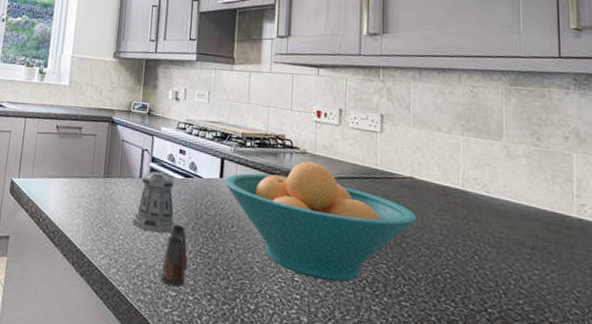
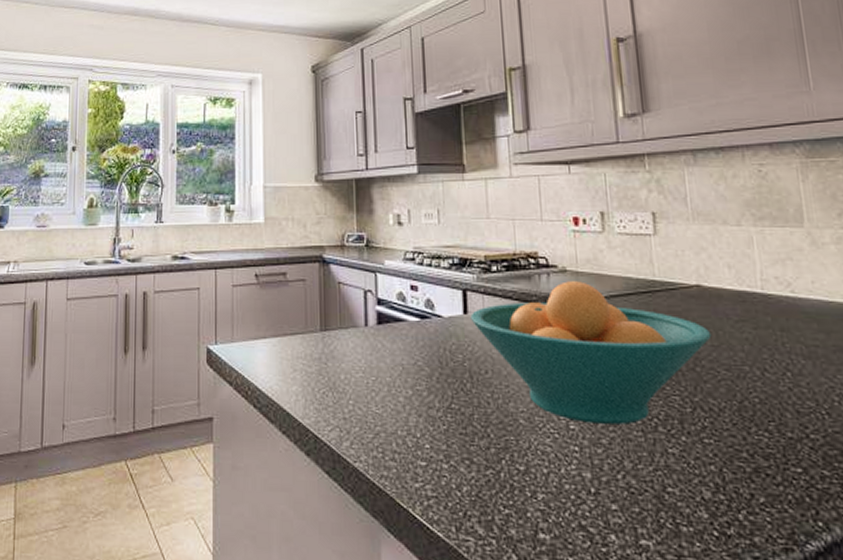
pepper shaker: present [133,171,178,234] -> none [363,315,418,392]
salt shaker: present [160,224,188,287] -> none [405,379,437,454]

